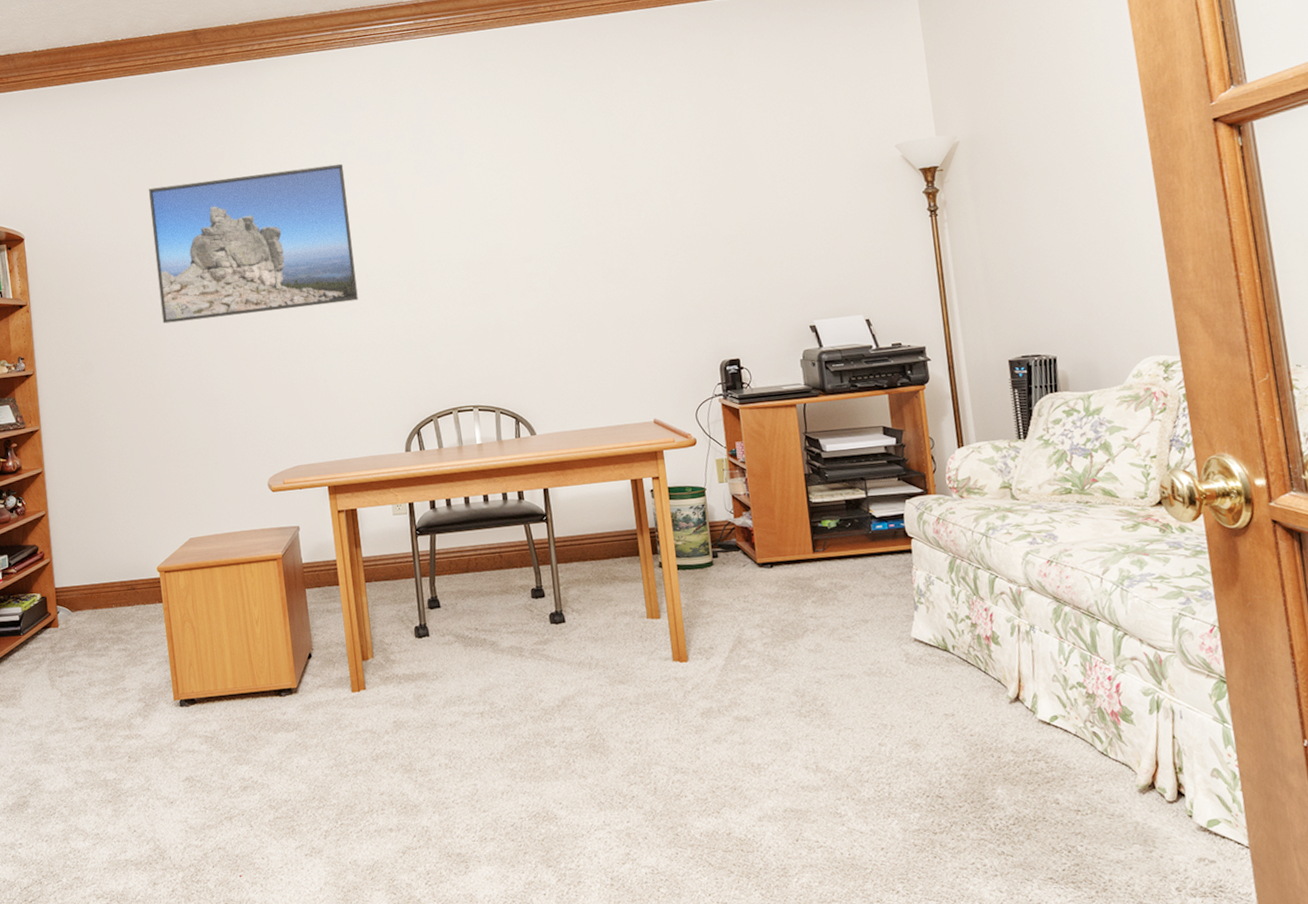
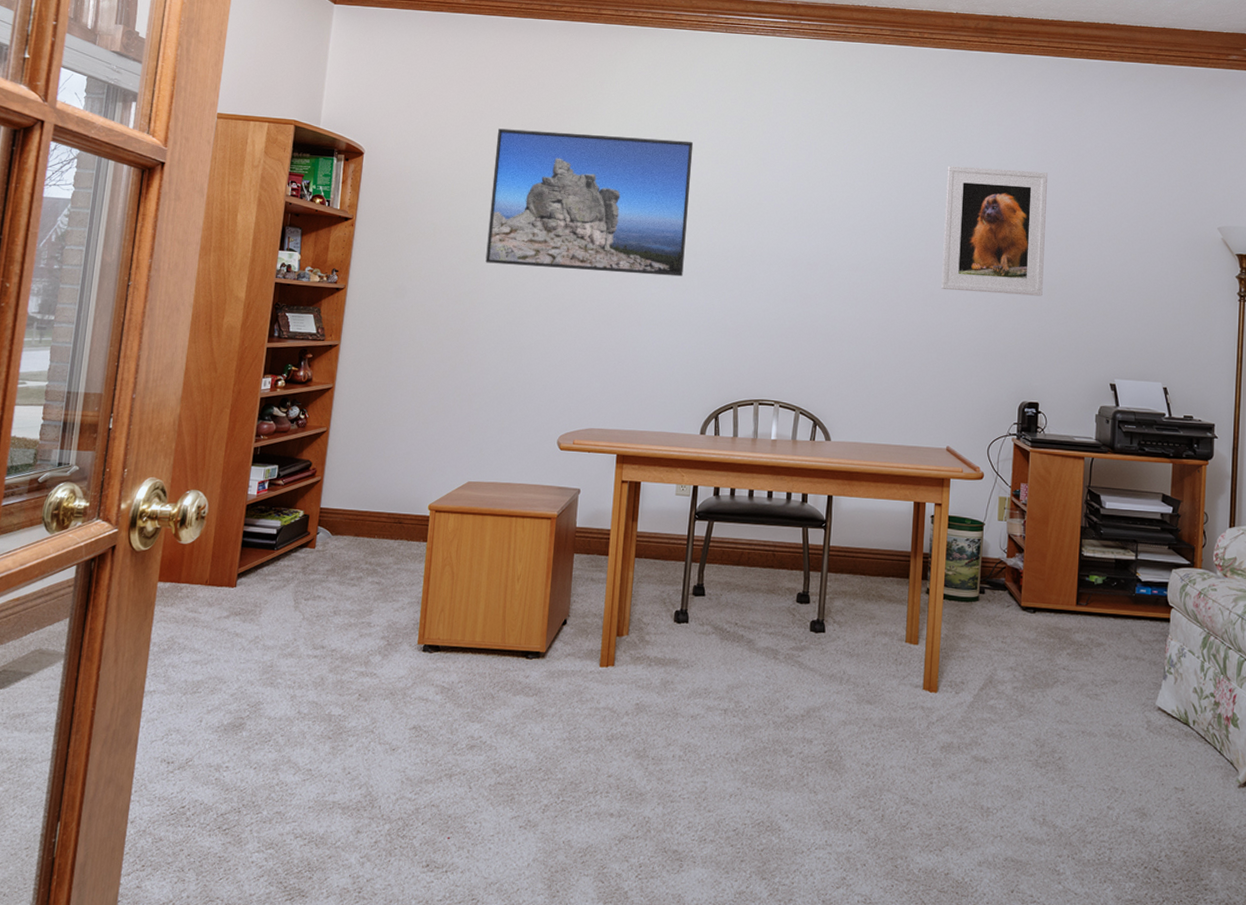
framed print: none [603,124,724,263] -> present [941,166,1048,296]

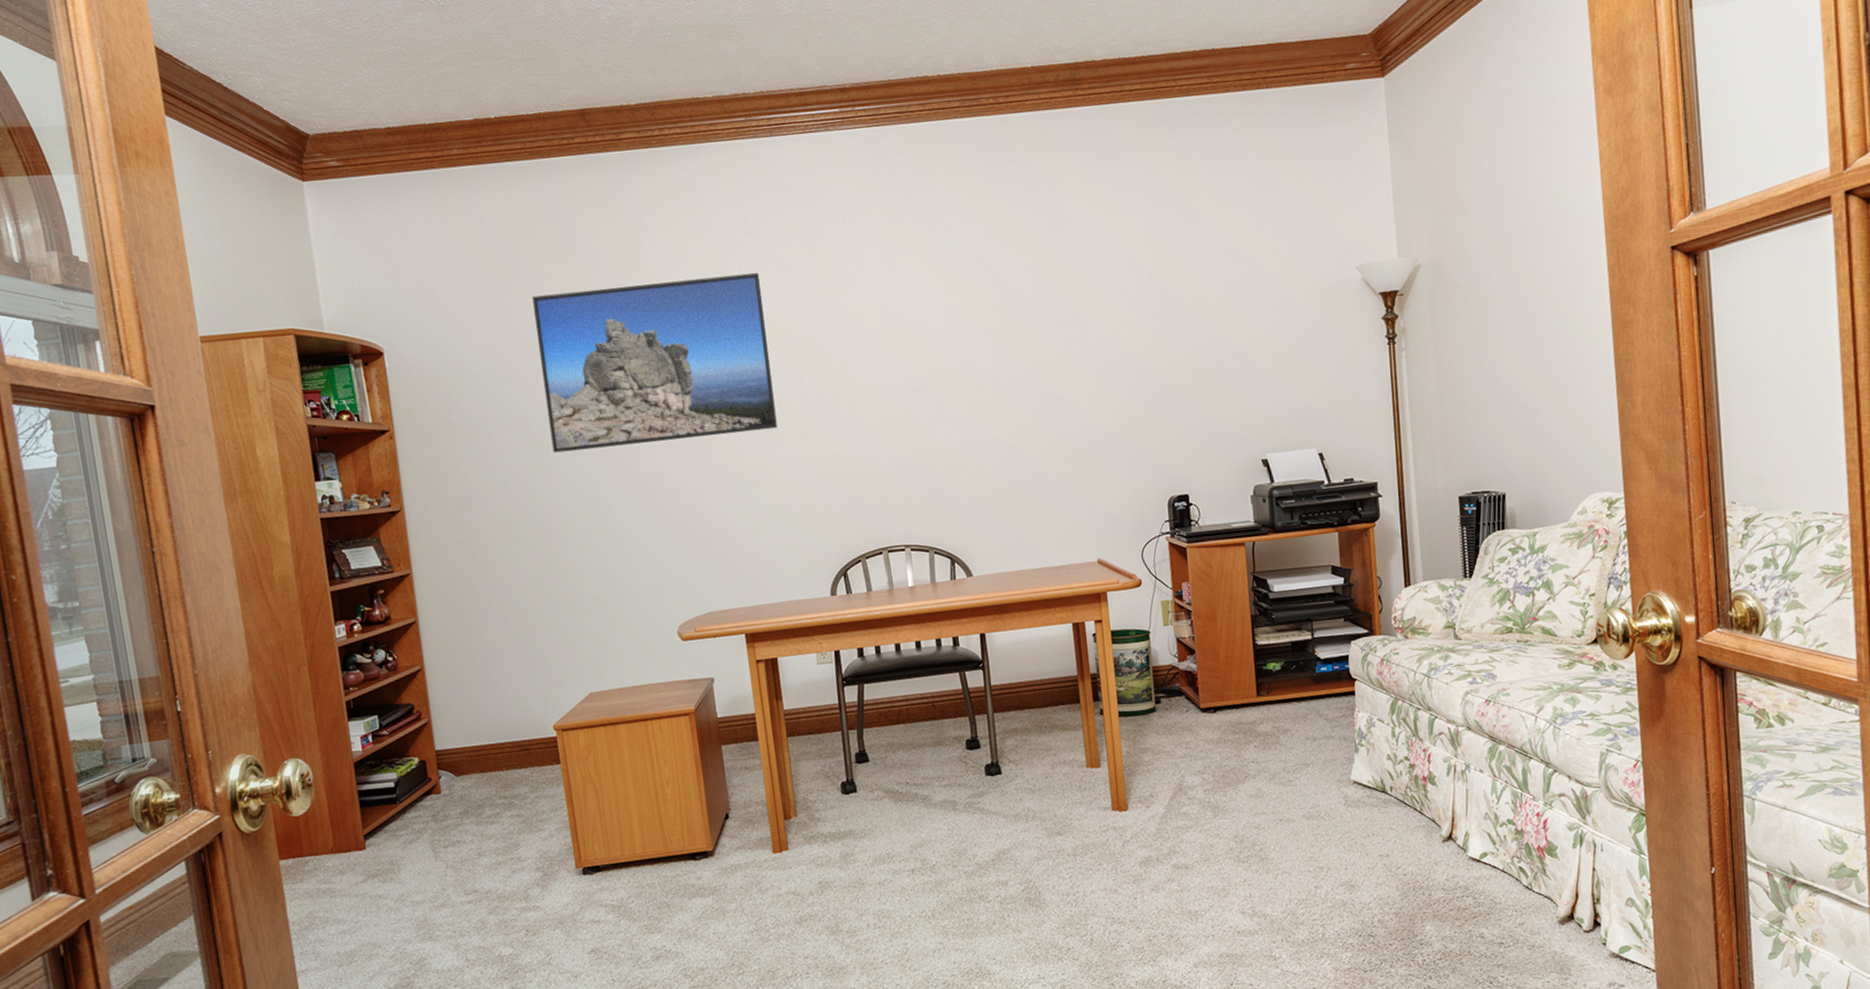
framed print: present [941,166,1048,296] -> none [1050,237,1176,390]

